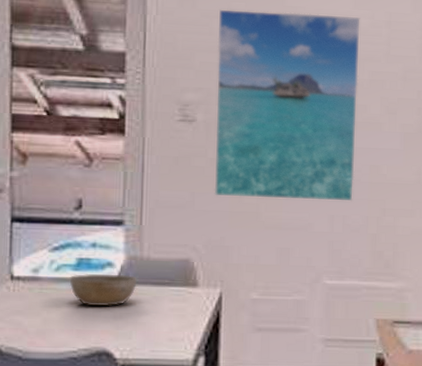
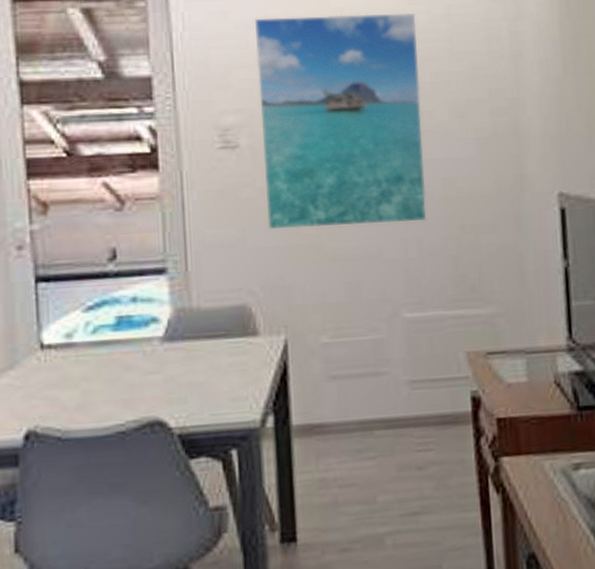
bowl: present [69,273,137,307] -> none [109,329,188,371]

